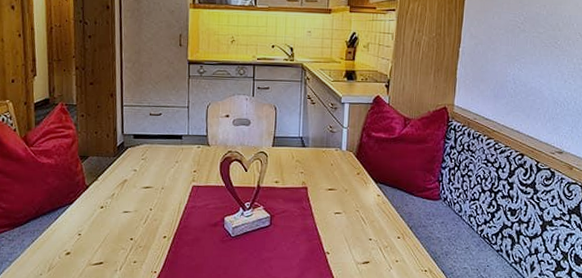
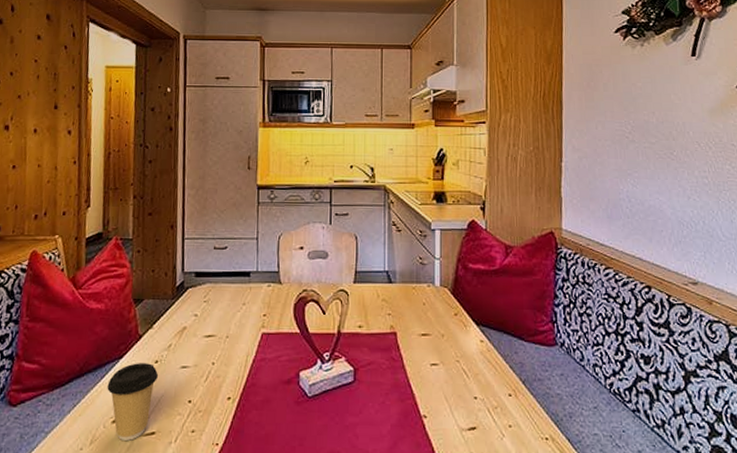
coffee cup: none [60,208,104,268] -> present [107,363,158,441]

